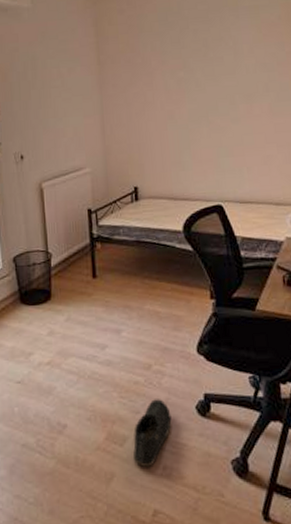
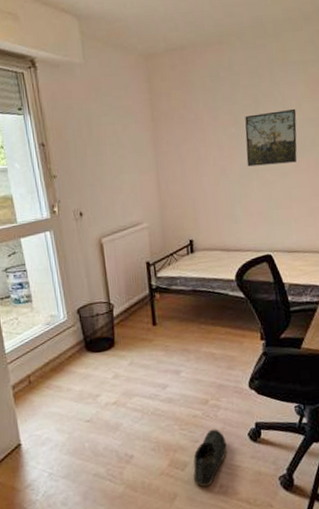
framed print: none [194,53,250,112] -> present [245,108,298,167]

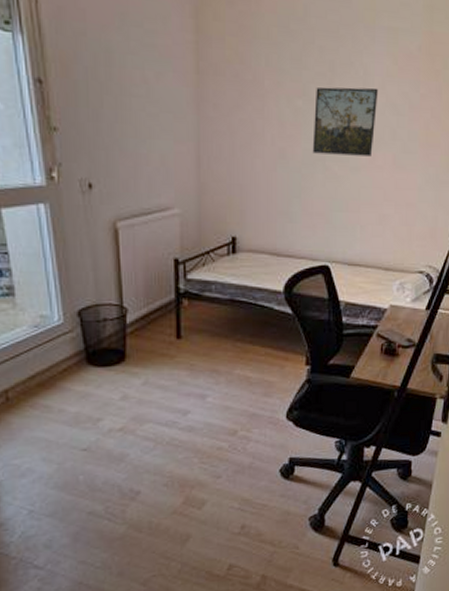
shoe: present [193,429,227,487] -> none [212,463,254,528]

